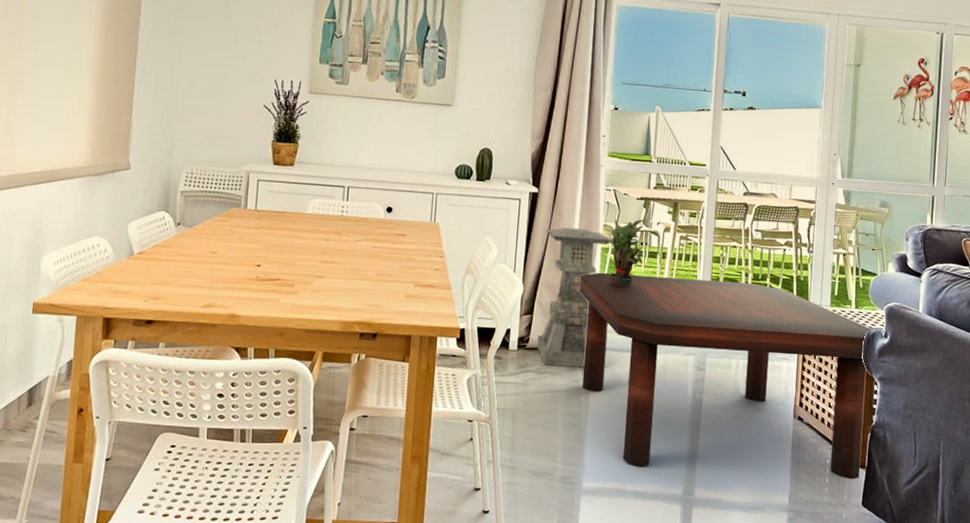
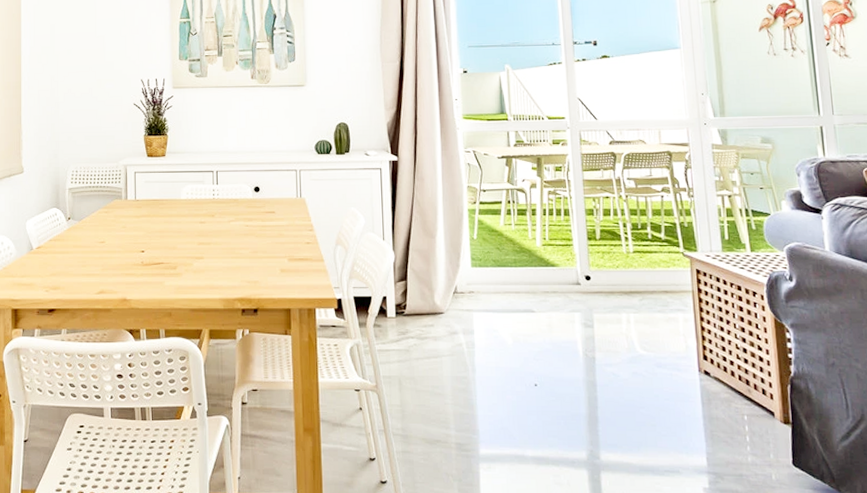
lantern: present [537,227,611,367] -> none [410,192,477,330]
coffee table: present [579,272,872,480] -> none [451,233,785,437]
potted plant: present [609,218,646,287] -> none [474,176,512,246]

